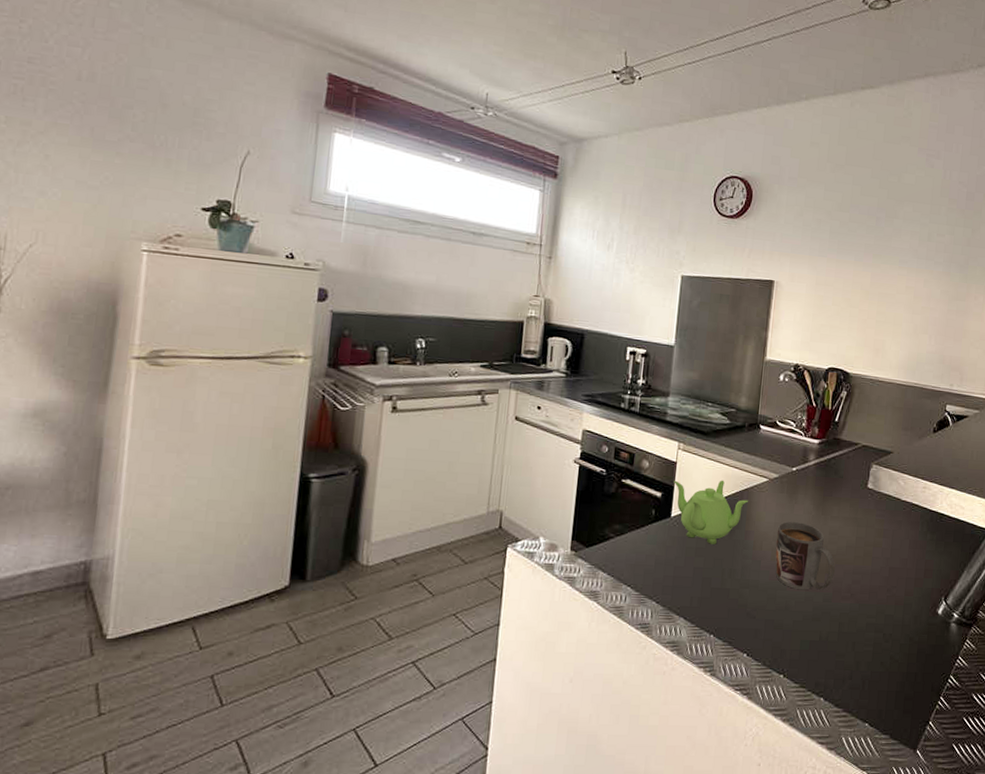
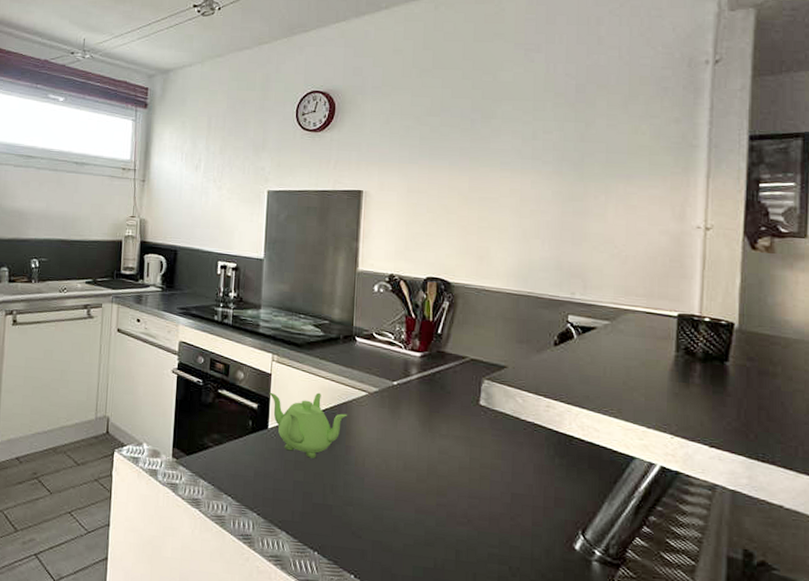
mug: present [775,521,835,590] -> none [379,437,447,513]

